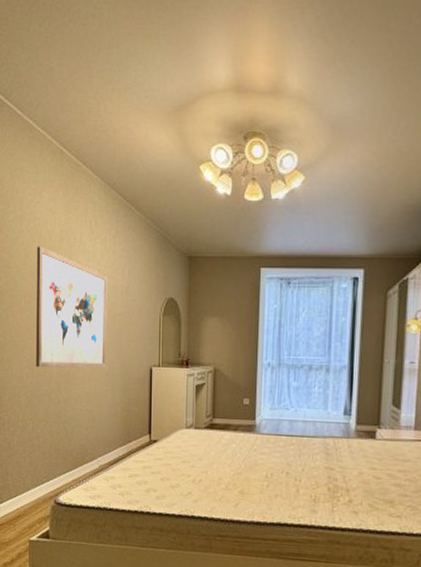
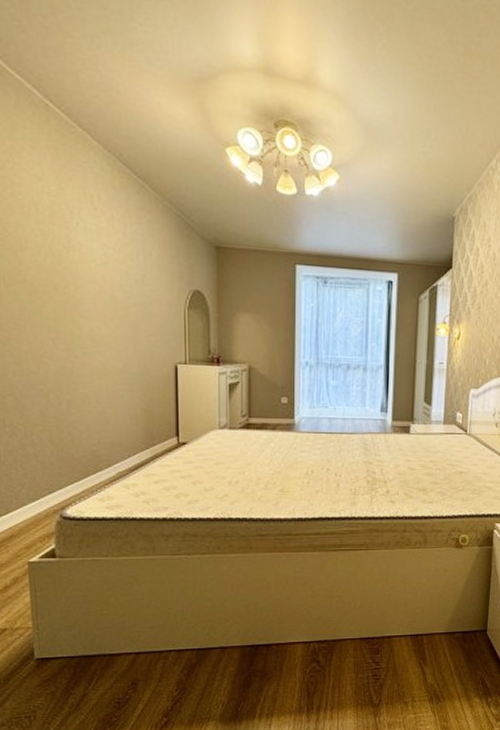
wall art: present [35,246,107,368] -> none [18,218,121,365]

